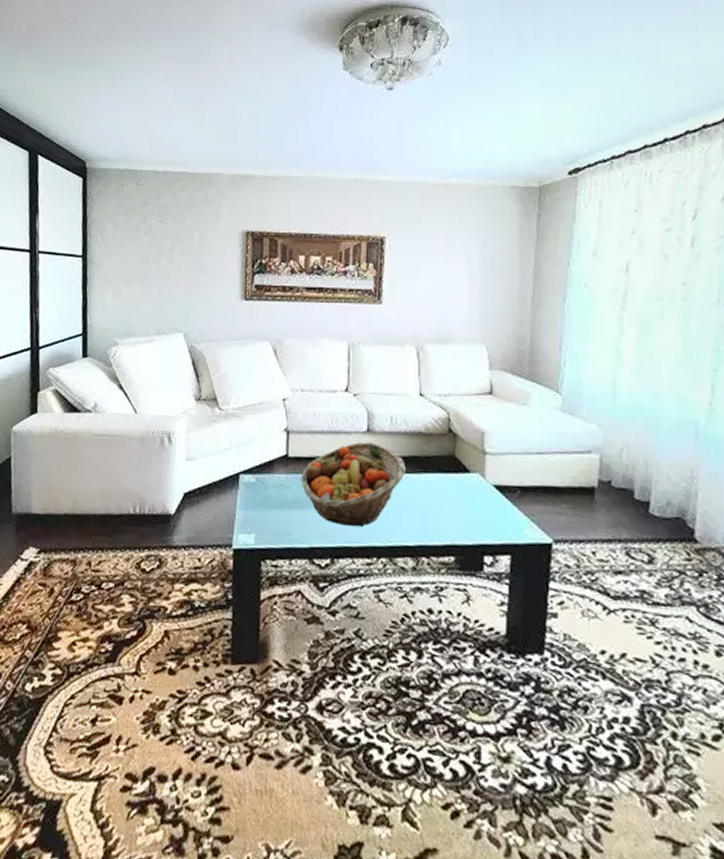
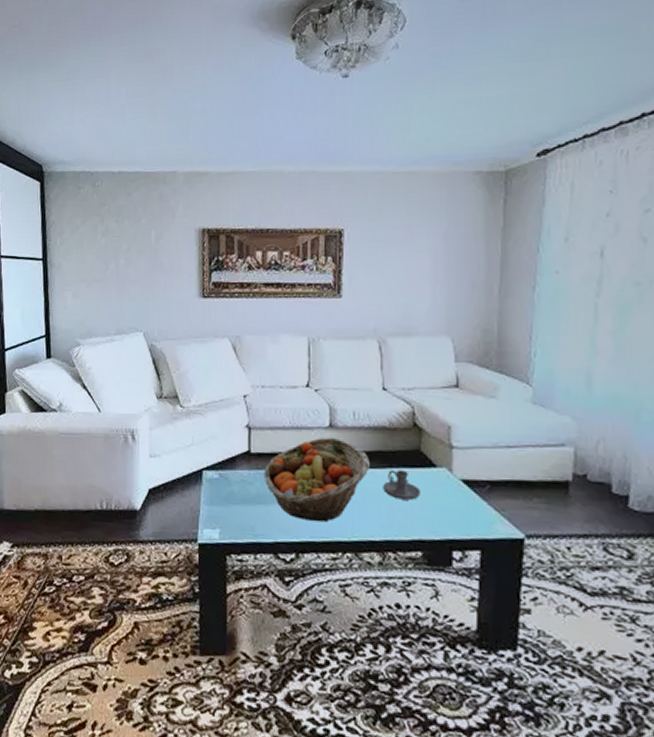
candle holder: none [418,475,454,505] -> present [383,469,420,500]

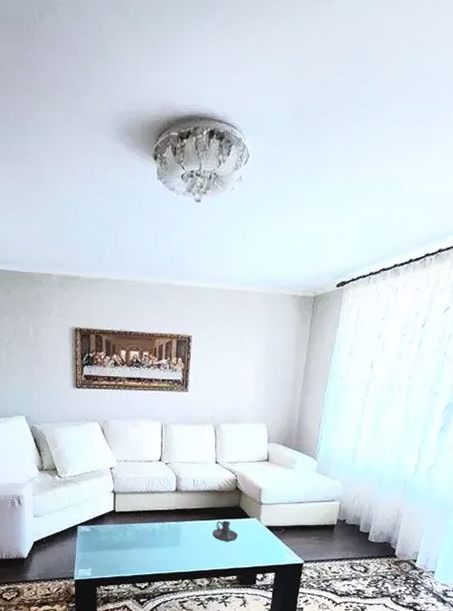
fruit basket: present [263,438,370,523] -> none [125,499,204,560]

